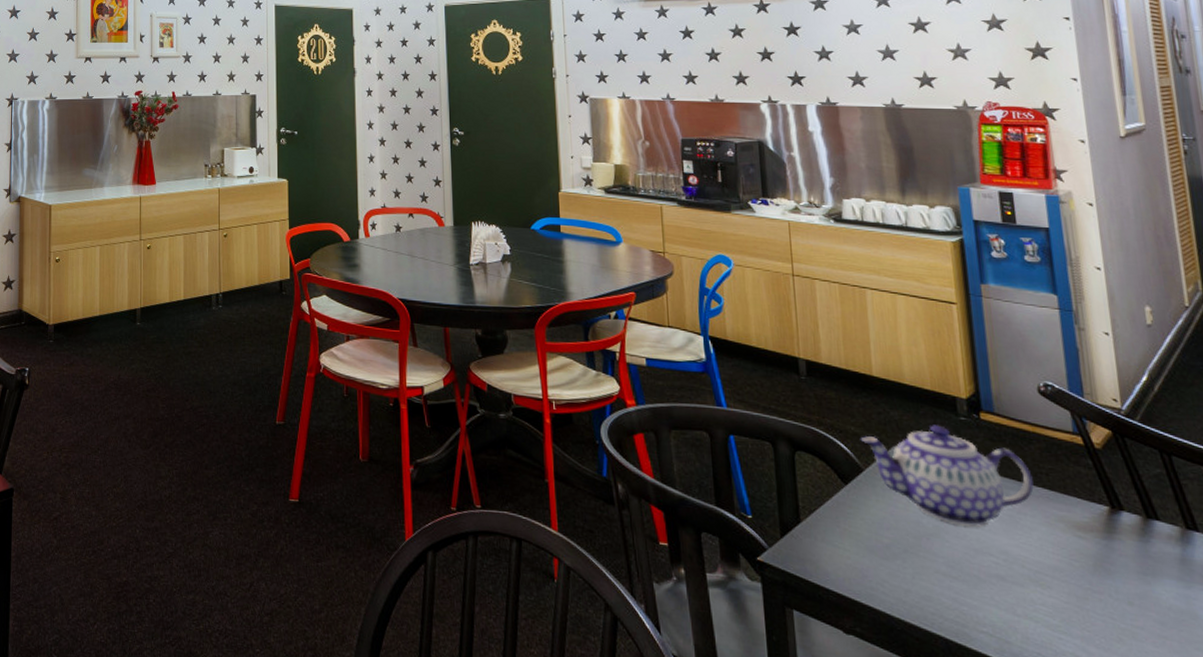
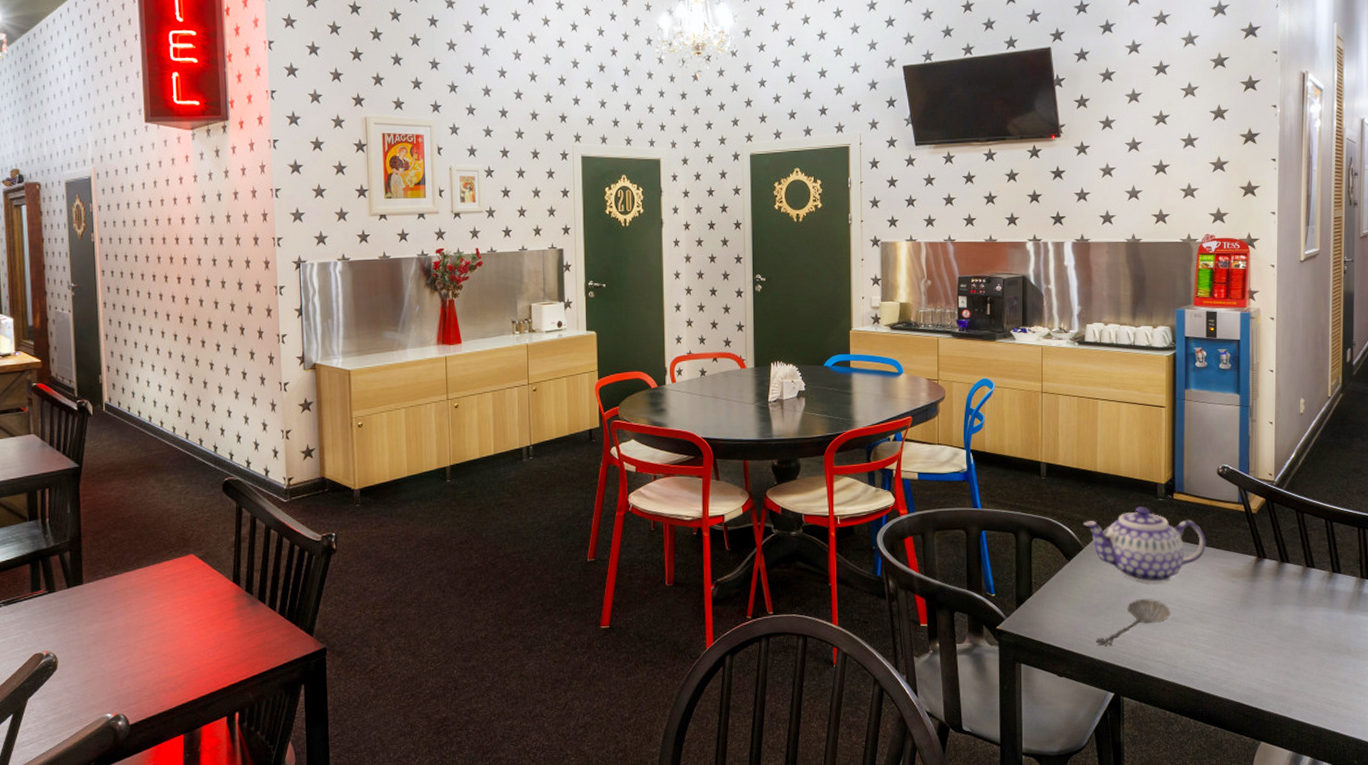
spoon: none [891,544,993,603] -> present [1096,598,1170,647]

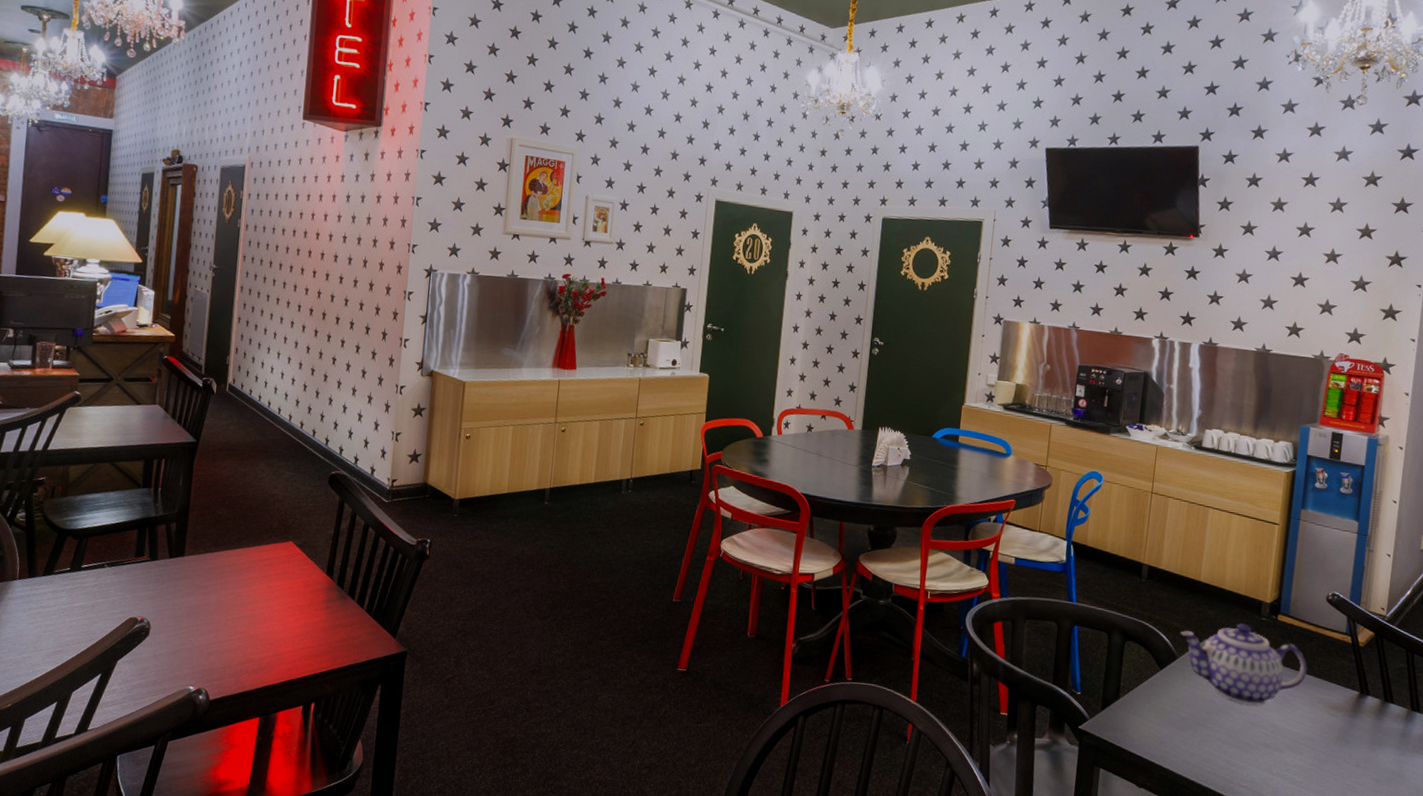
spoon: present [1096,598,1170,647] -> none [1180,718,1262,764]

